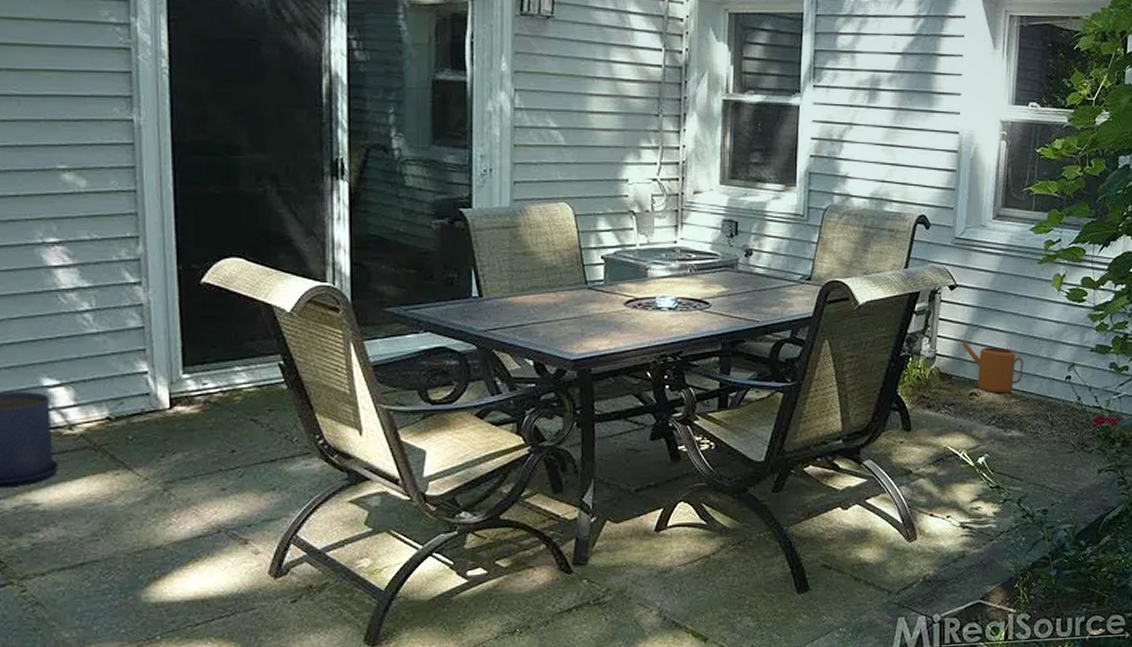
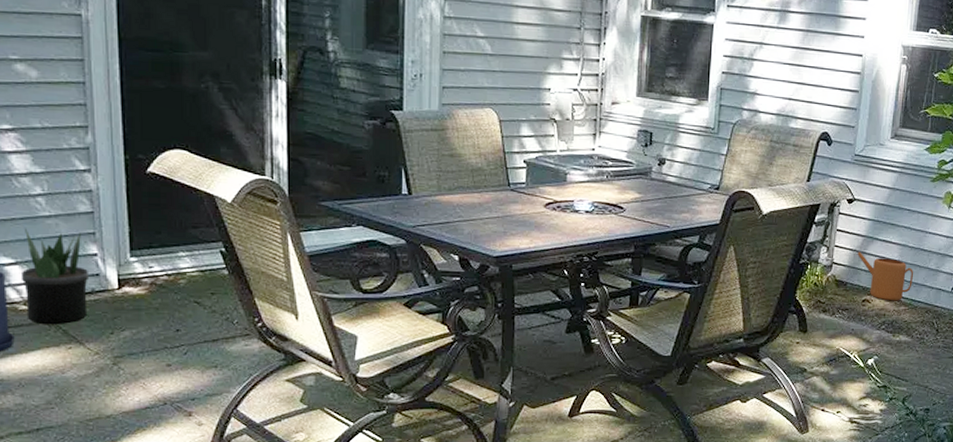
planter: none [65,347,138,449] -> present [20,228,88,324]

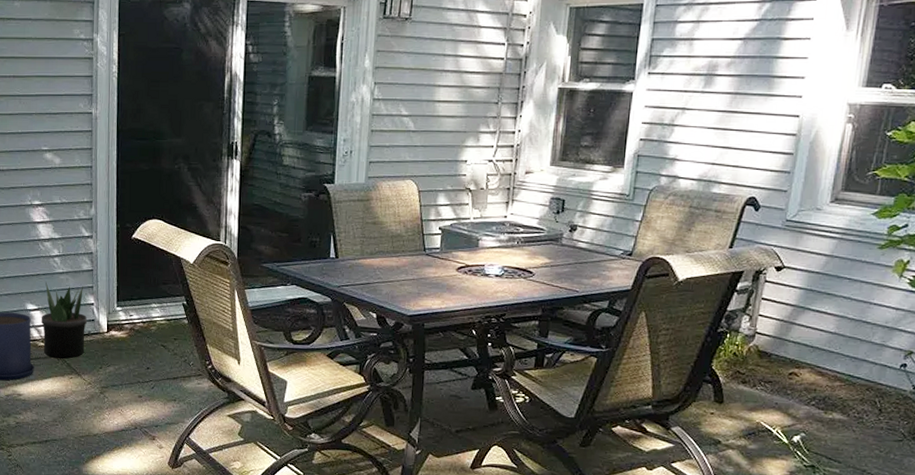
watering can: present [857,251,914,301] -> none [785,321,853,376]

